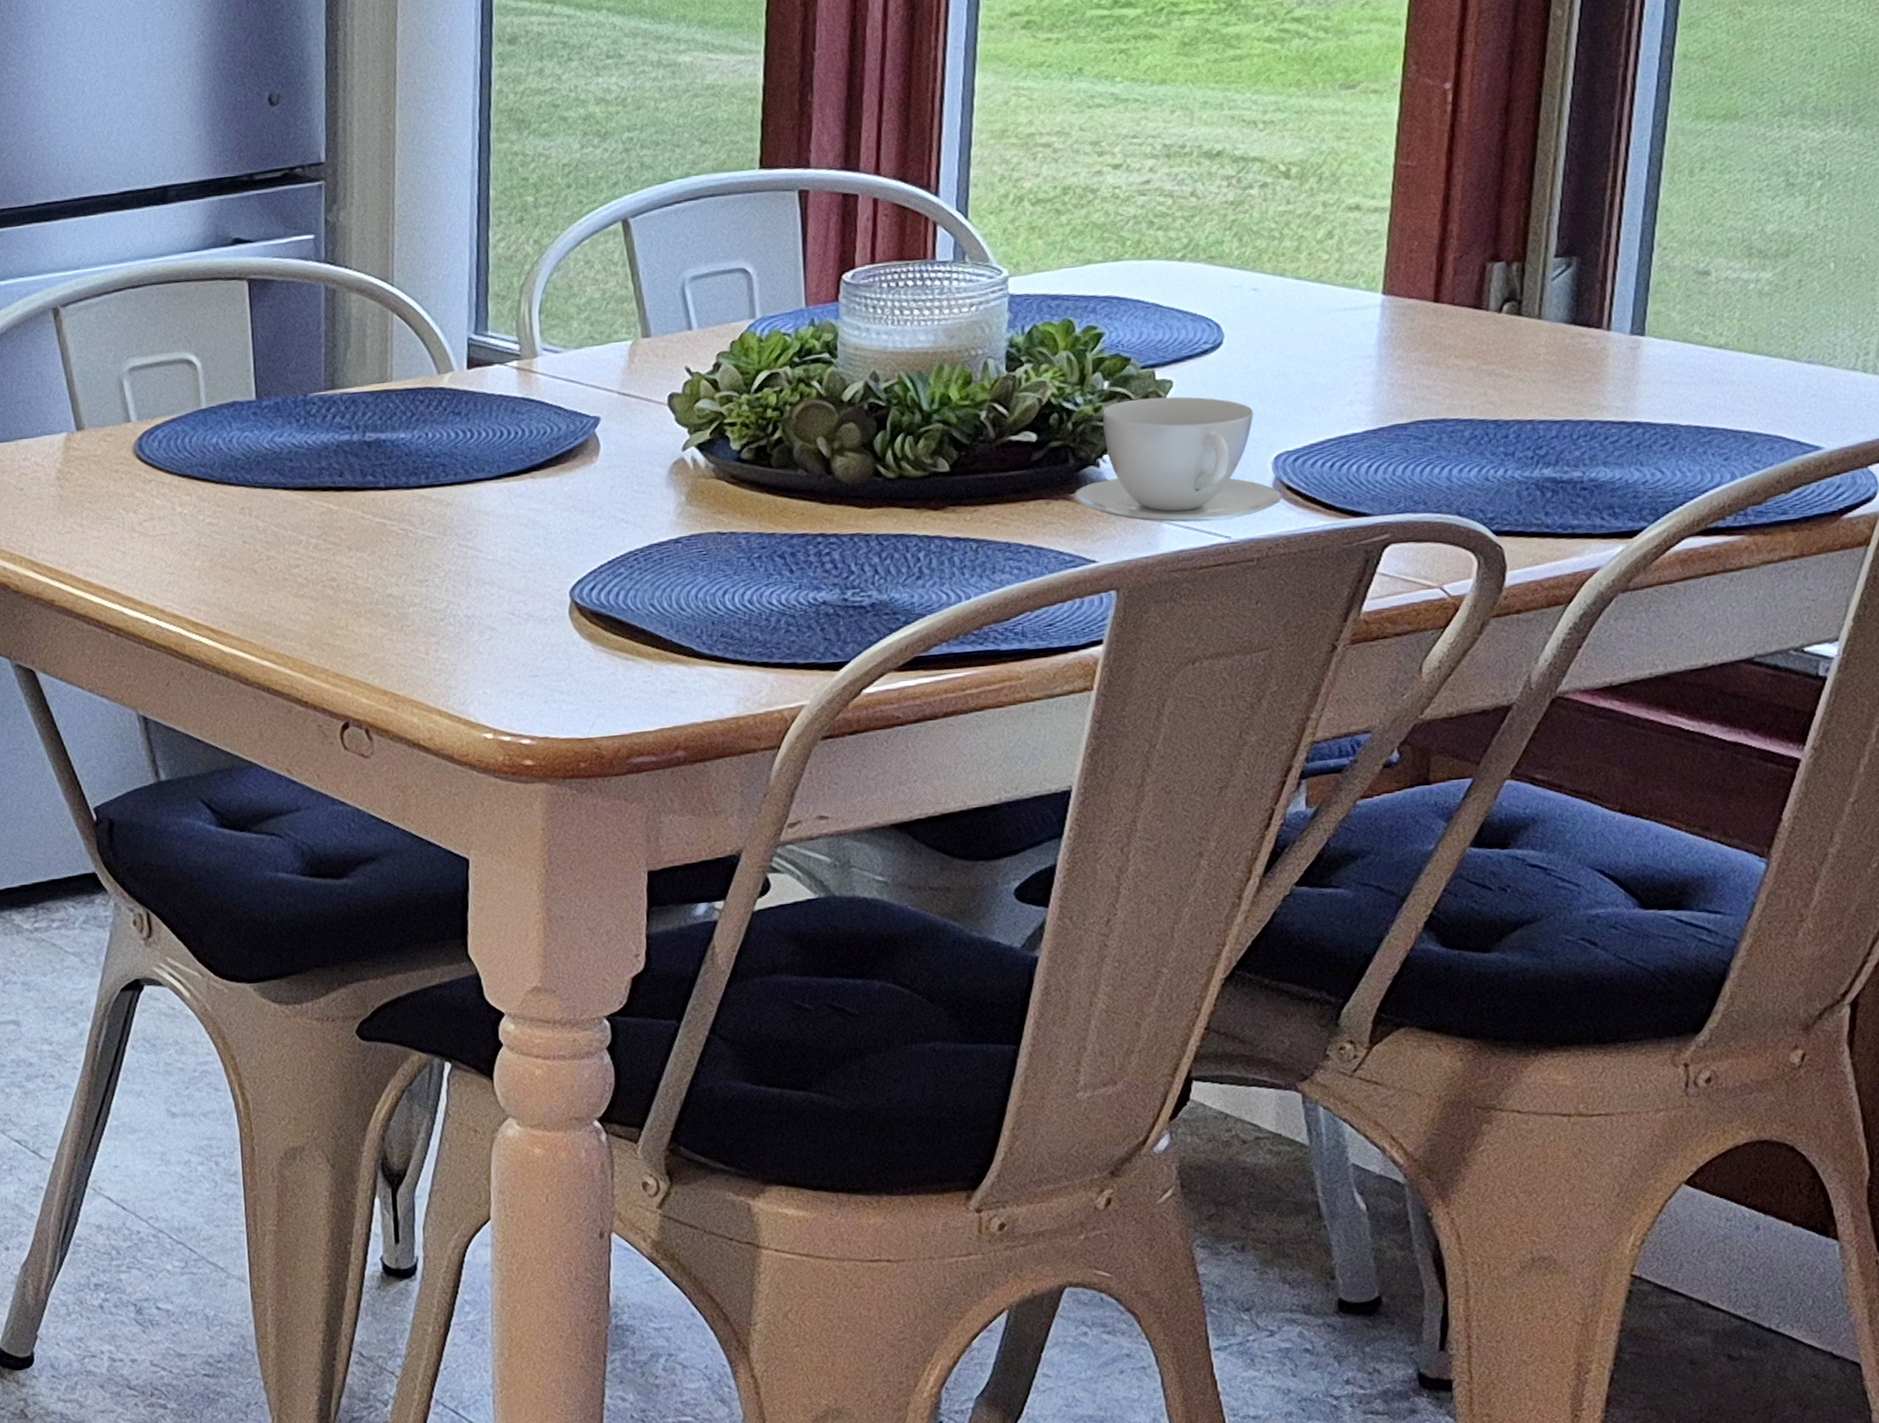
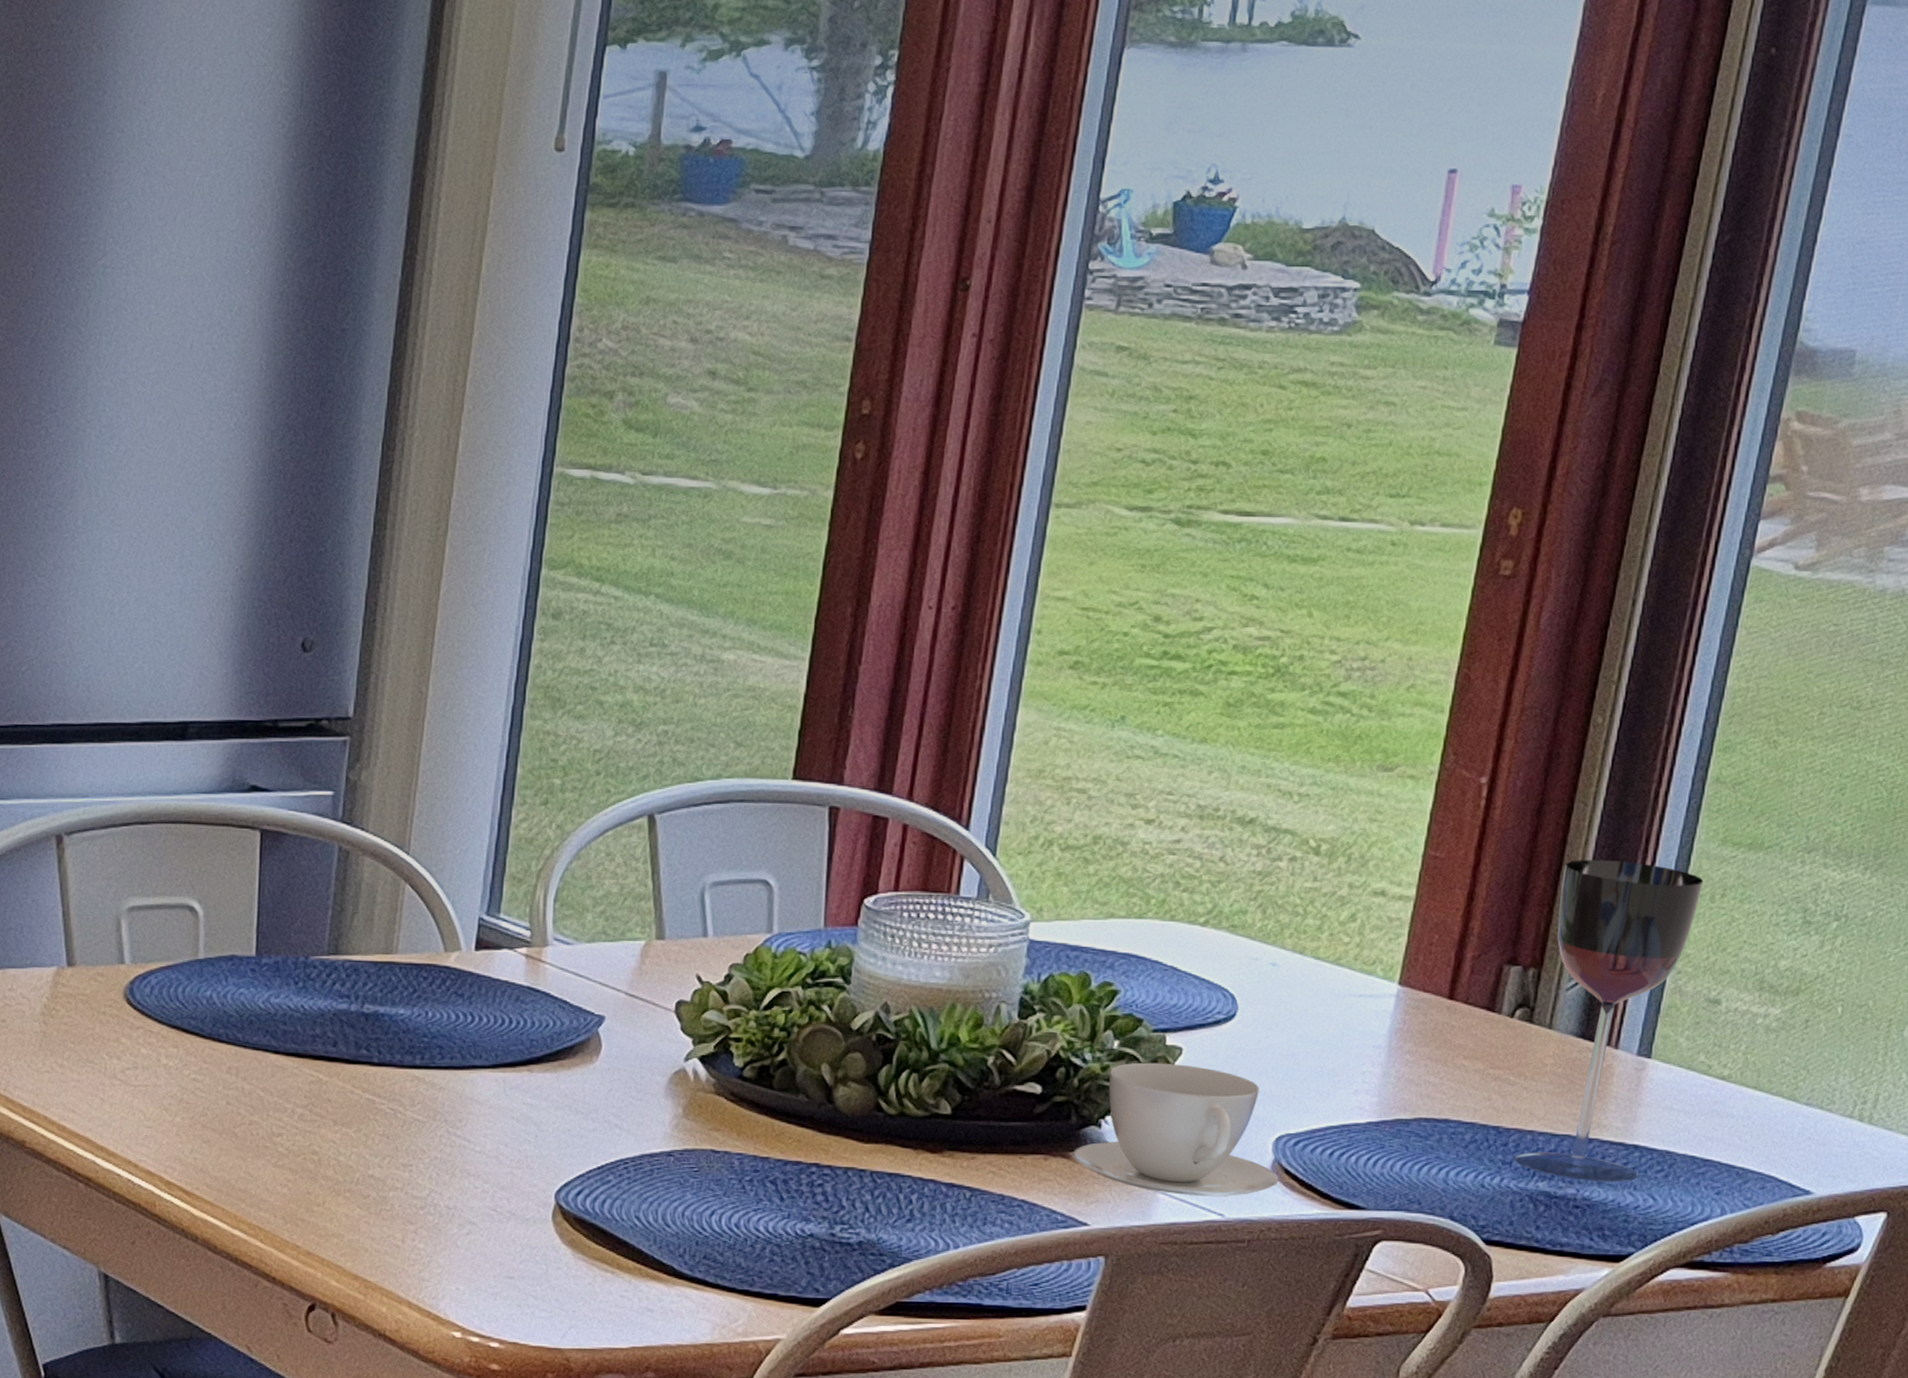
wineglass: none [1516,147,1681,463] -> present [1514,860,1704,1183]

